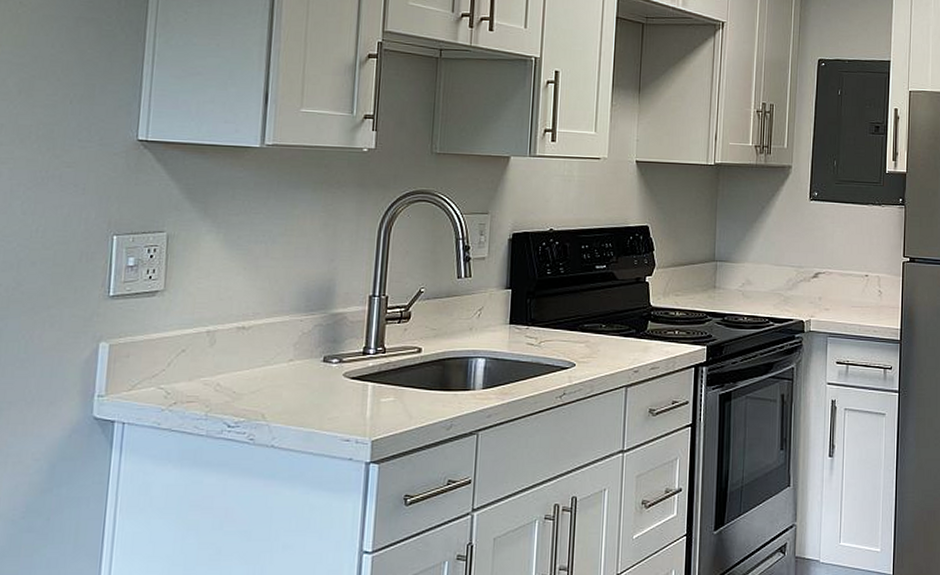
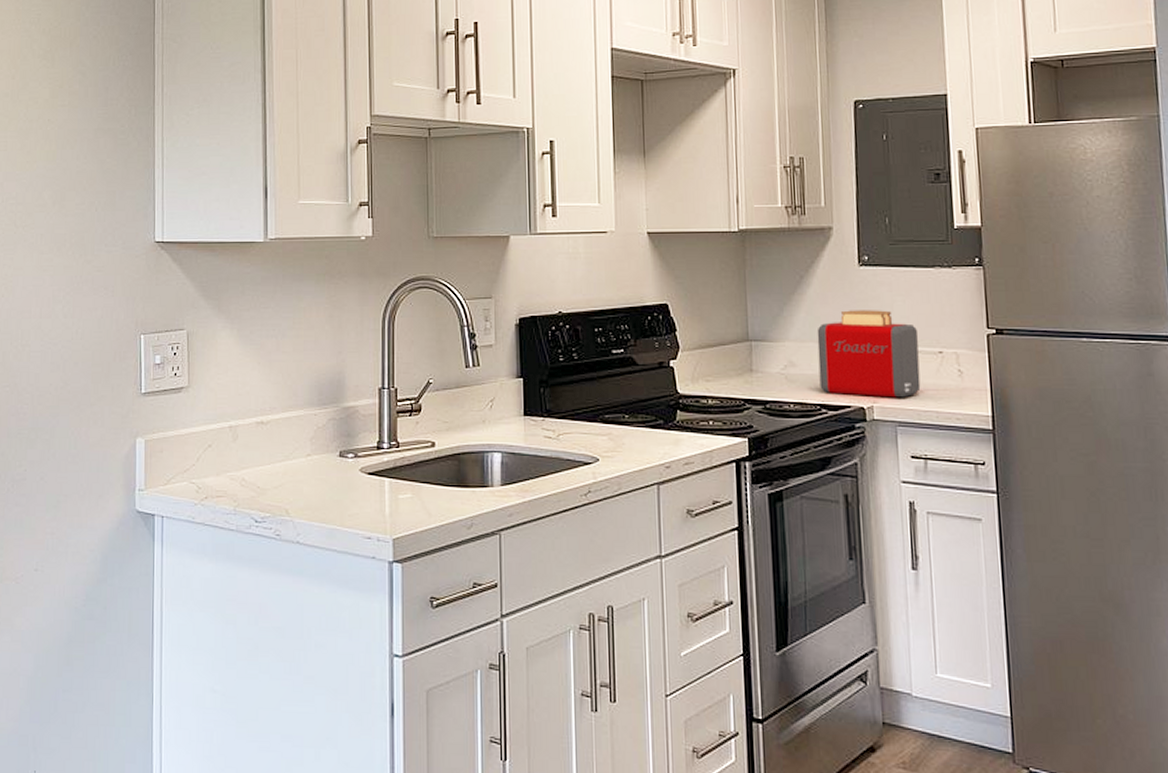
toaster: none [770,237,851,313] -> present [817,310,921,398]

